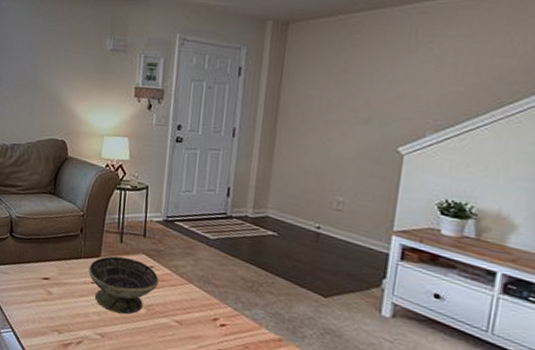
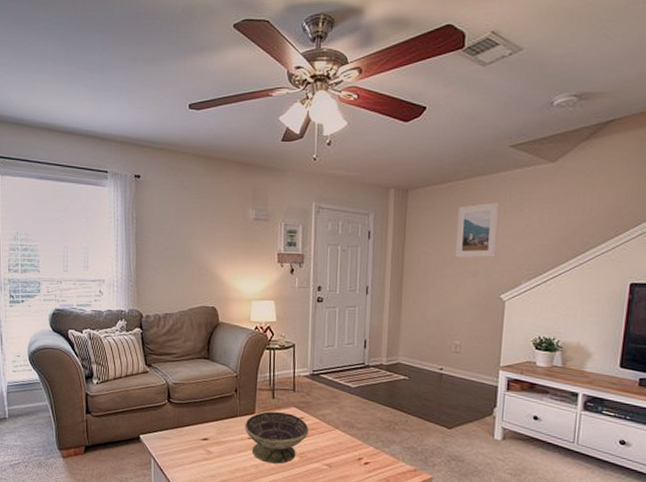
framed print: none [342,39,403,104] -> present [455,202,500,258]

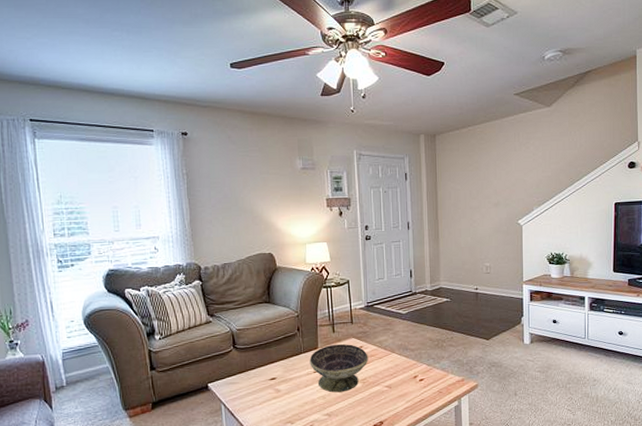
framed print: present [455,202,500,258] -> none [478,142,512,191]

